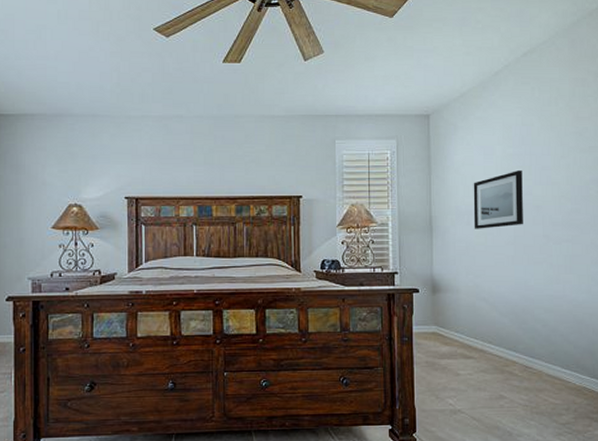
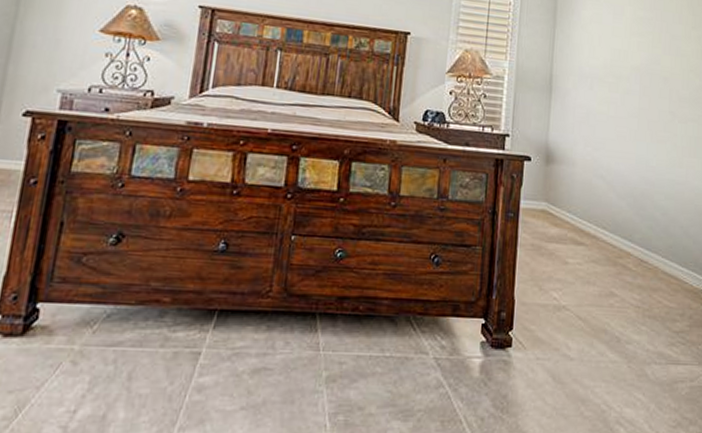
wall art: present [473,169,523,229] -> none [596,35,652,97]

